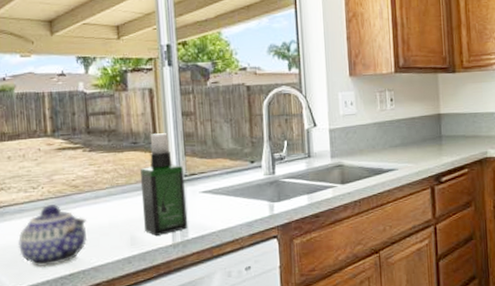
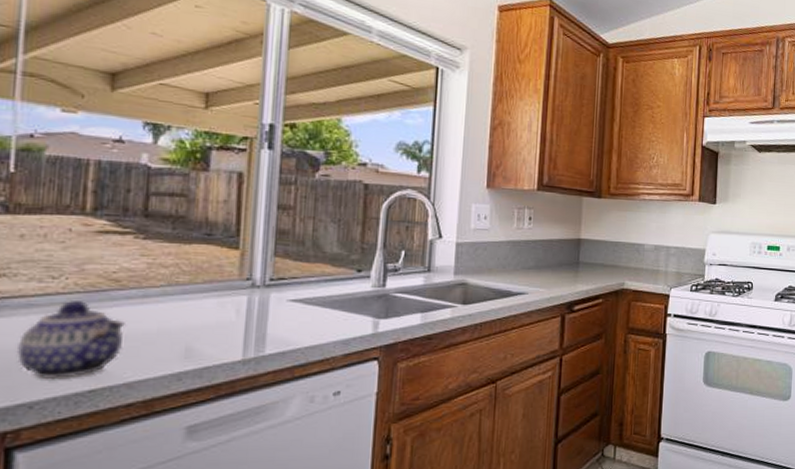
spray bottle: present [139,133,187,236] -> none [206,226,270,348]

